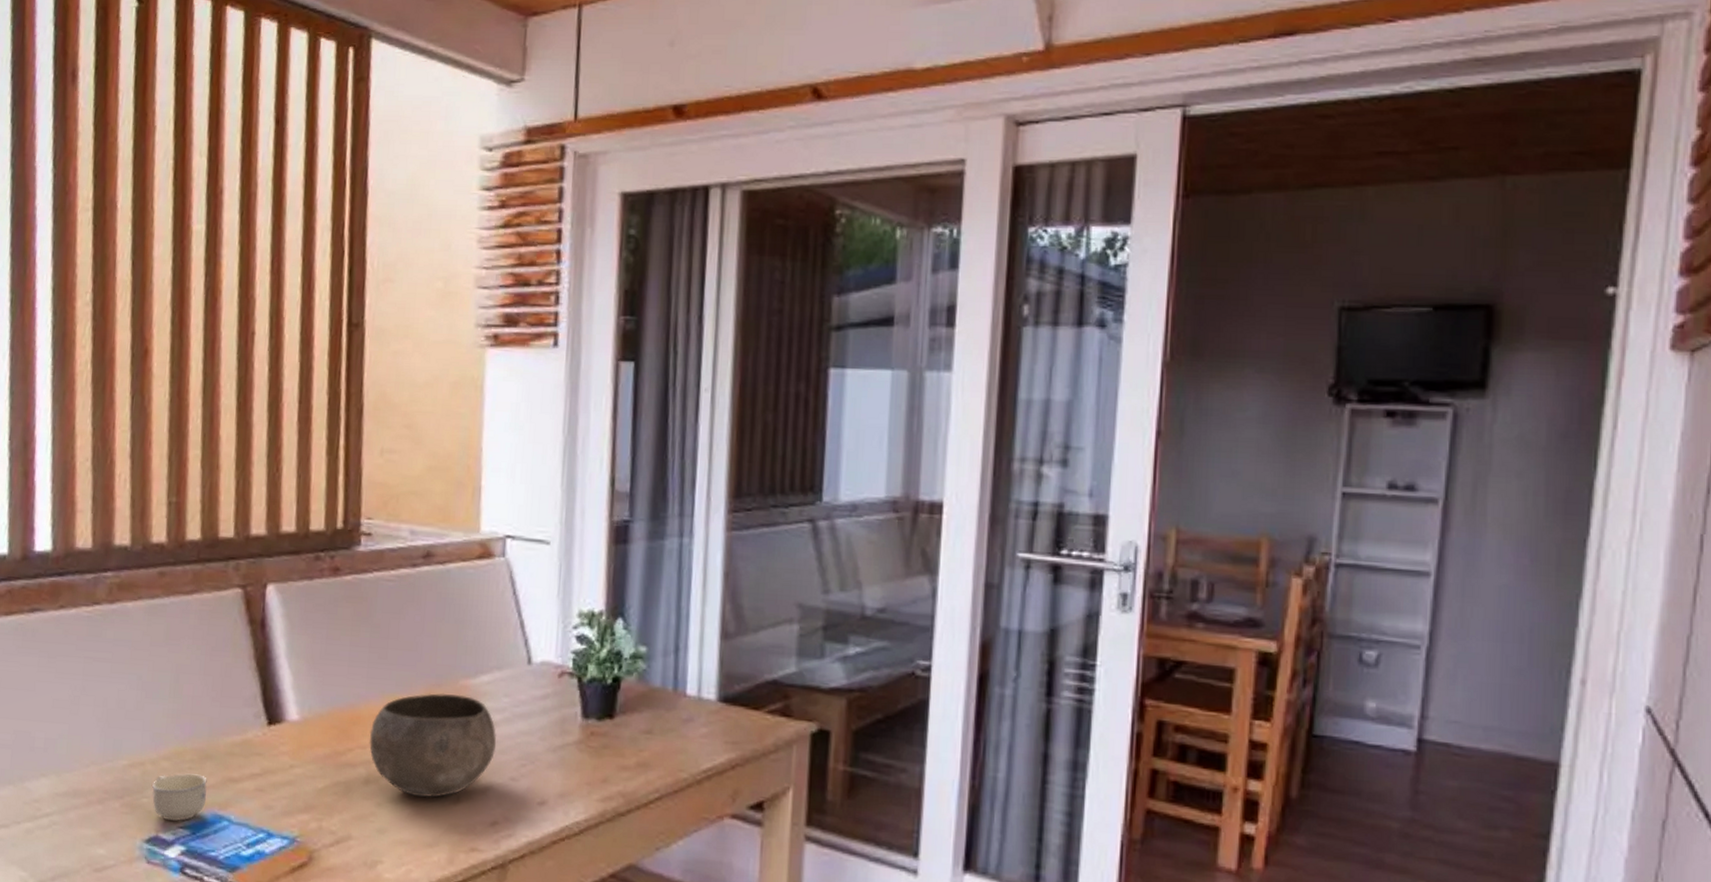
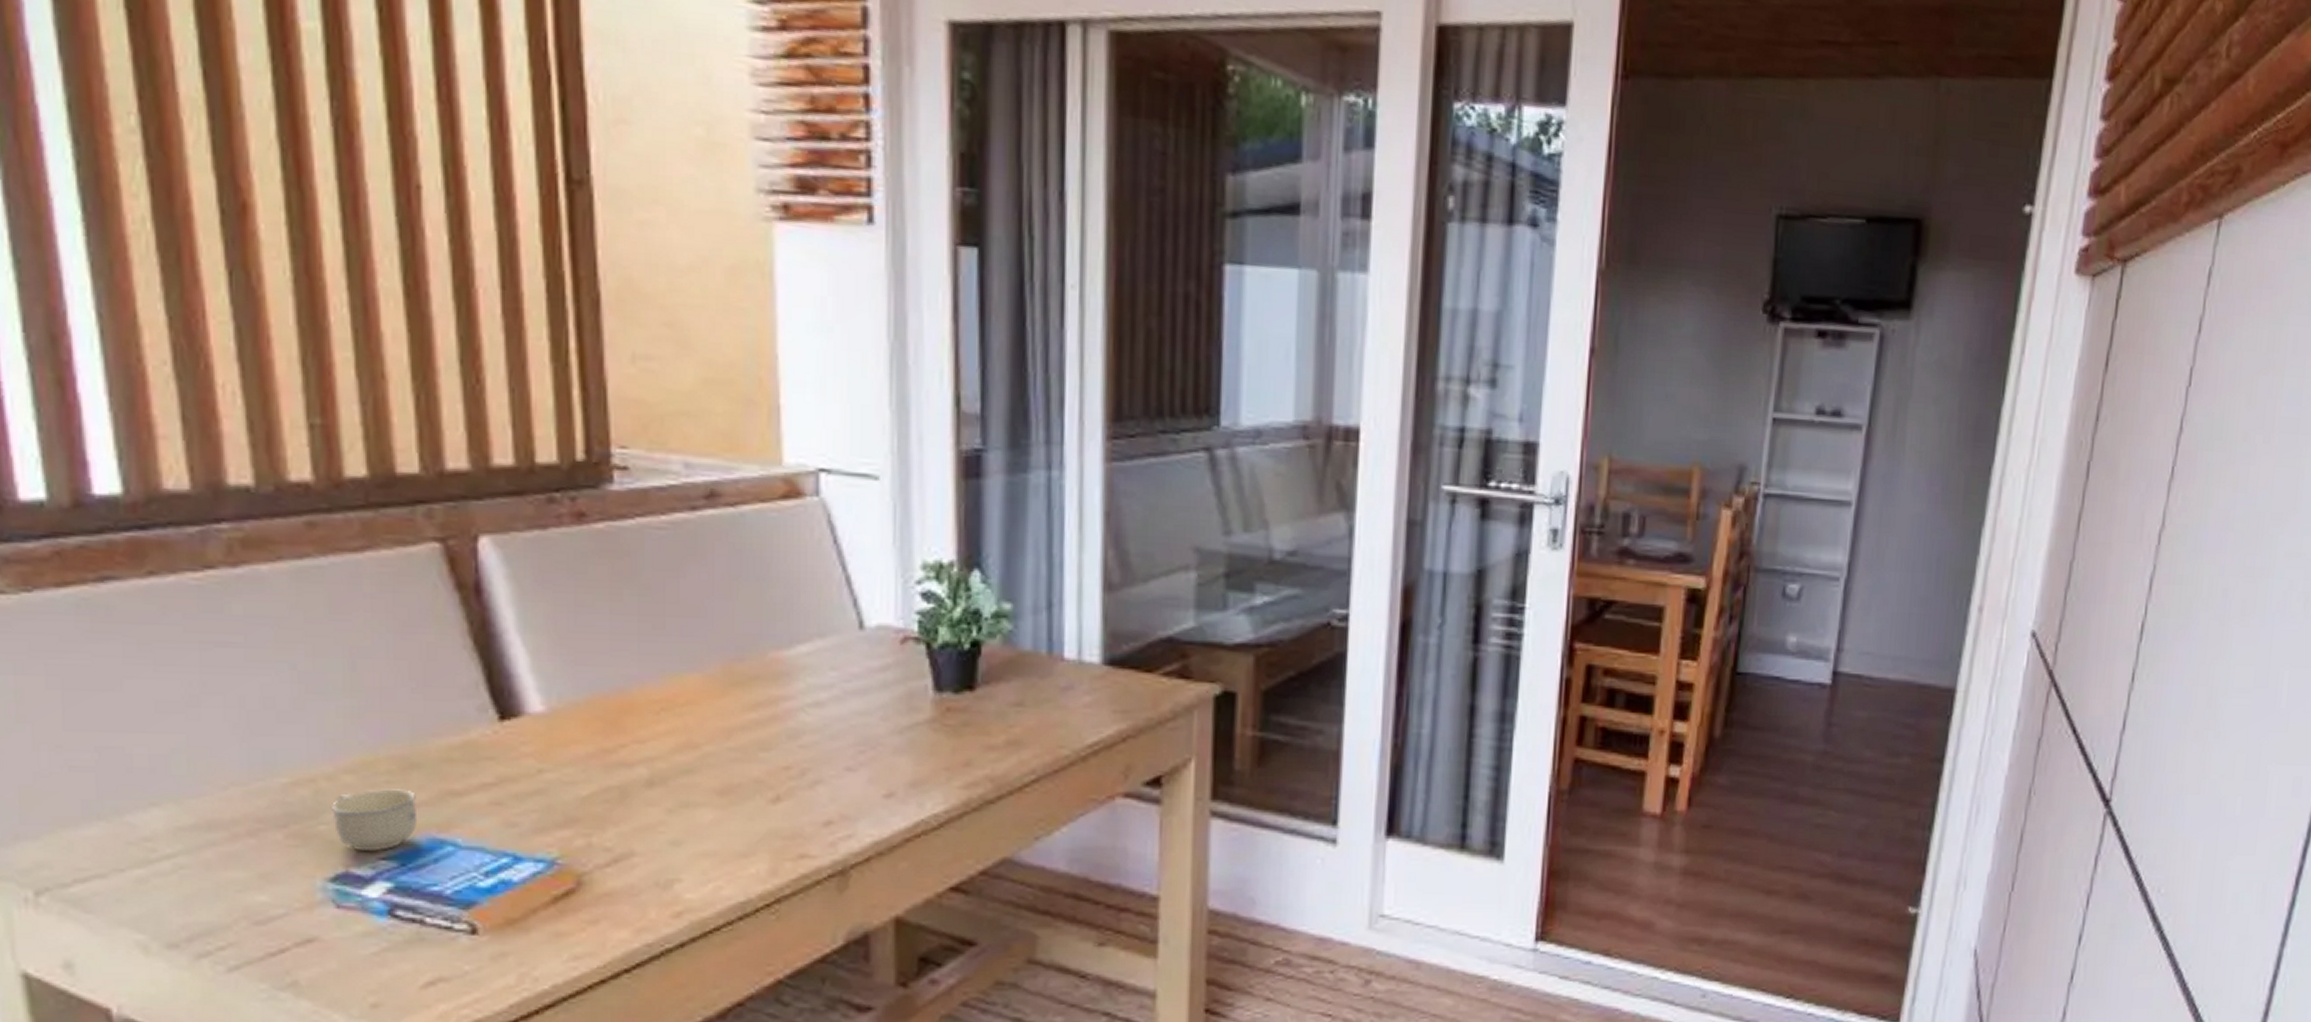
bowl: present [368,693,497,798] -> none [648,669,824,799]

